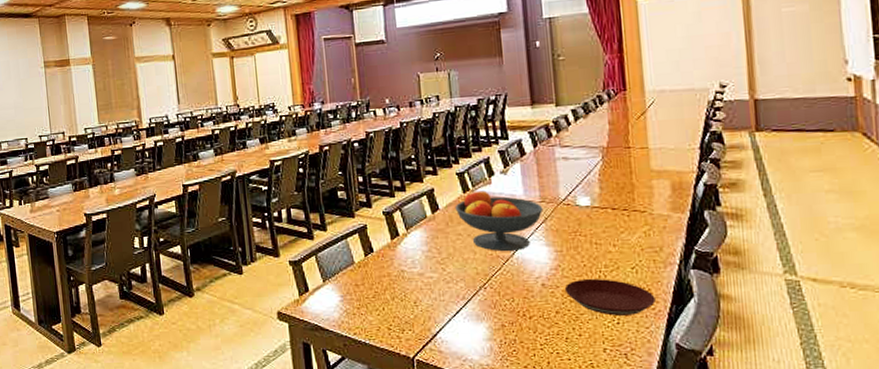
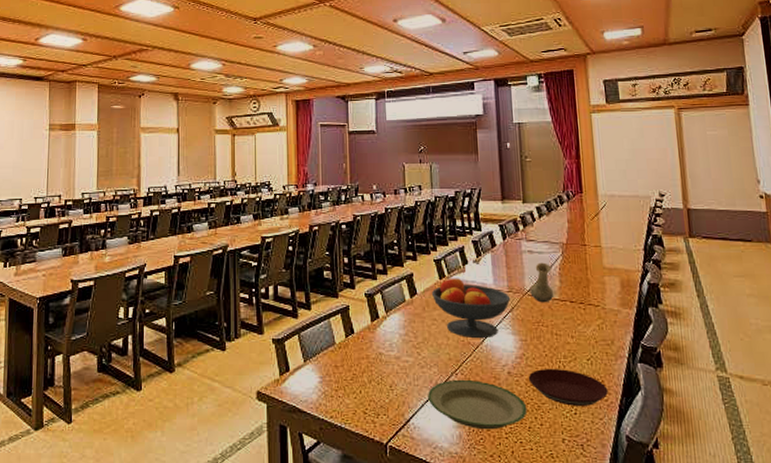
plate: none [455,292,564,342] -> present [428,379,527,430]
vase: none [565,169,594,212] -> present [530,262,554,303]

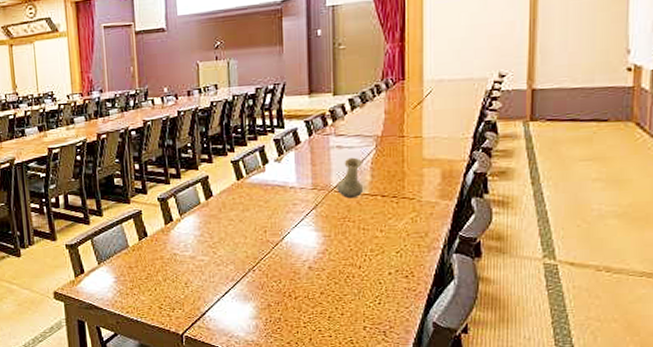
plate: present [428,379,527,430] -> none [224,275,328,320]
fruit bowl: present [431,277,511,338] -> none [228,177,315,236]
plate: present [528,368,608,406] -> none [330,261,417,296]

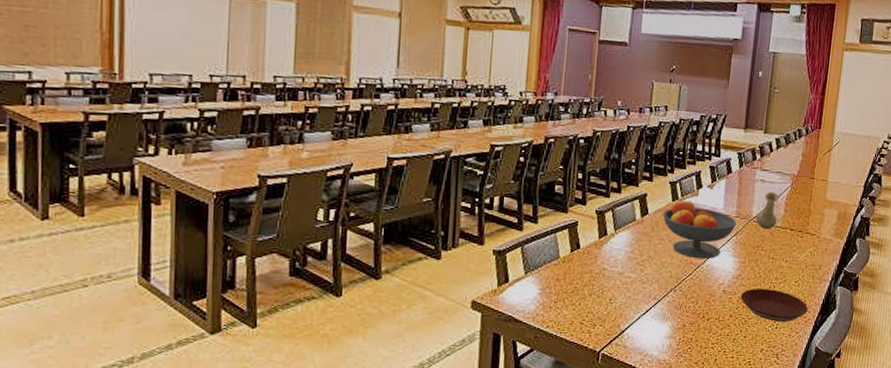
fruit bowl: none [228,177,315,236] -> present [662,199,737,258]
plate: none [330,261,417,296] -> present [740,288,808,322]

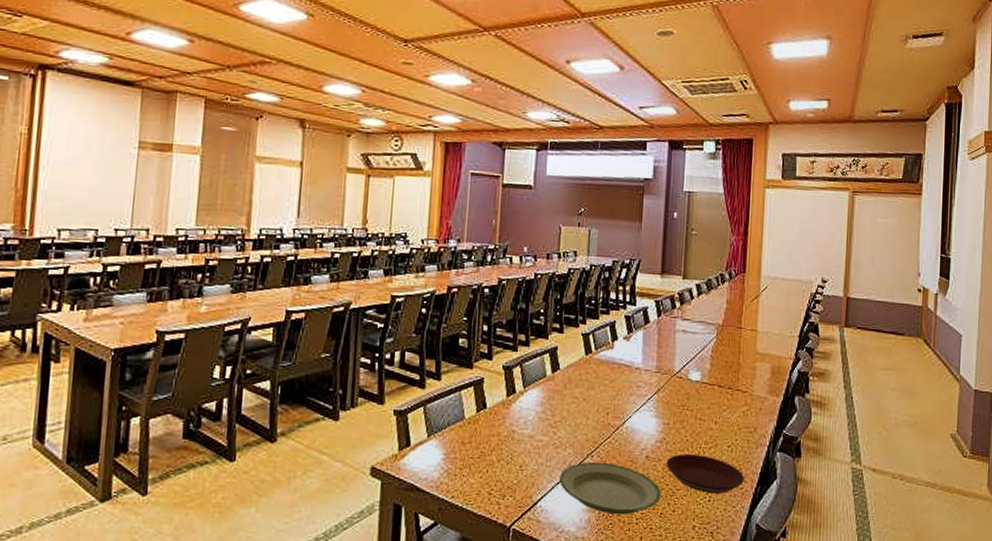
plate: none [645,295,735,341] -> present [559,461,661,515]
fruit bowl: present [662,199,737,258] -> none [575,353,658,419]
vase: present [756,192,779,229] -> none [679,343,704,386]

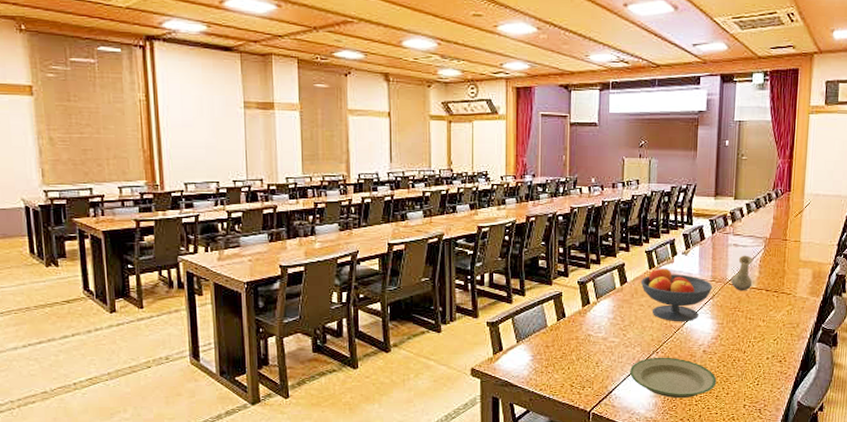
fruit bowl: none [575,353,658,419] -> present [640,267,713,321]
plate: present [666,453,744,493] -> none [720,347,788,378]
vase: none [679,343,704,386] -> present [731,255,753,291]

